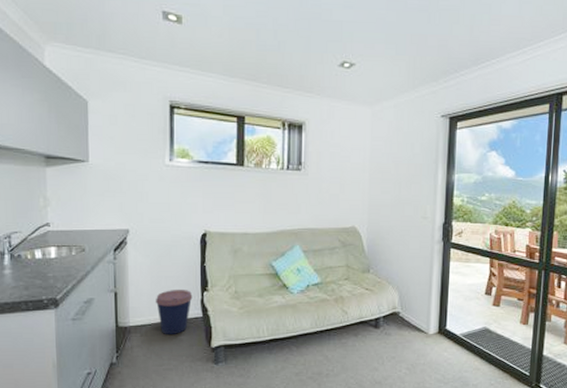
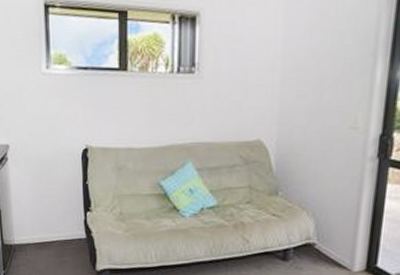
coffee cup: present [155,289,193,334] -> none [38,208,76,255]

